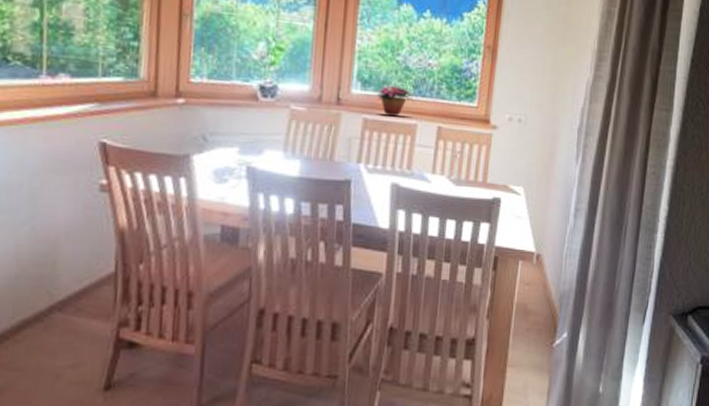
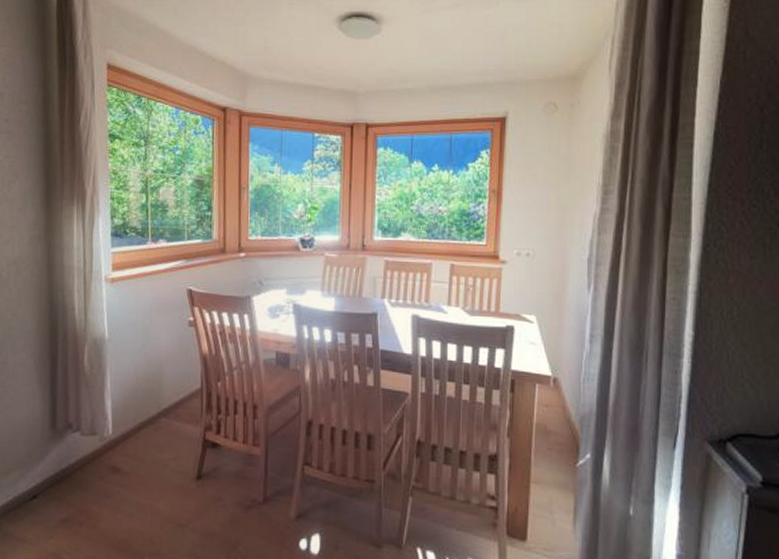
flower arrangement: present [376,85,413,117] -> none [395,231,427,258]

